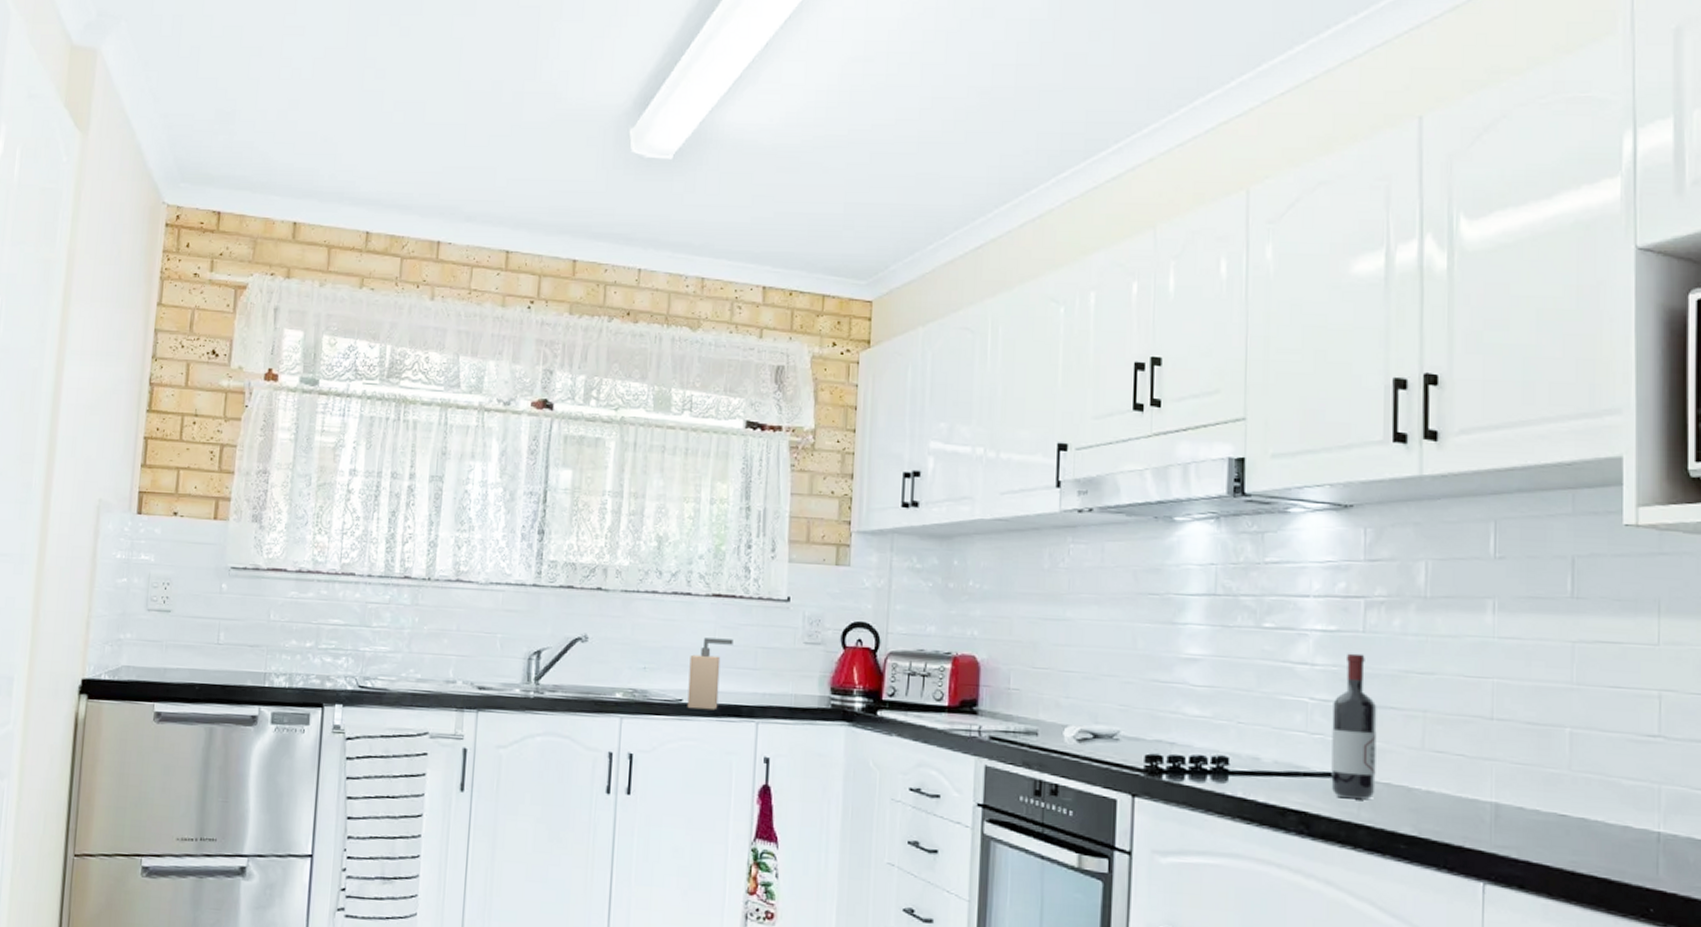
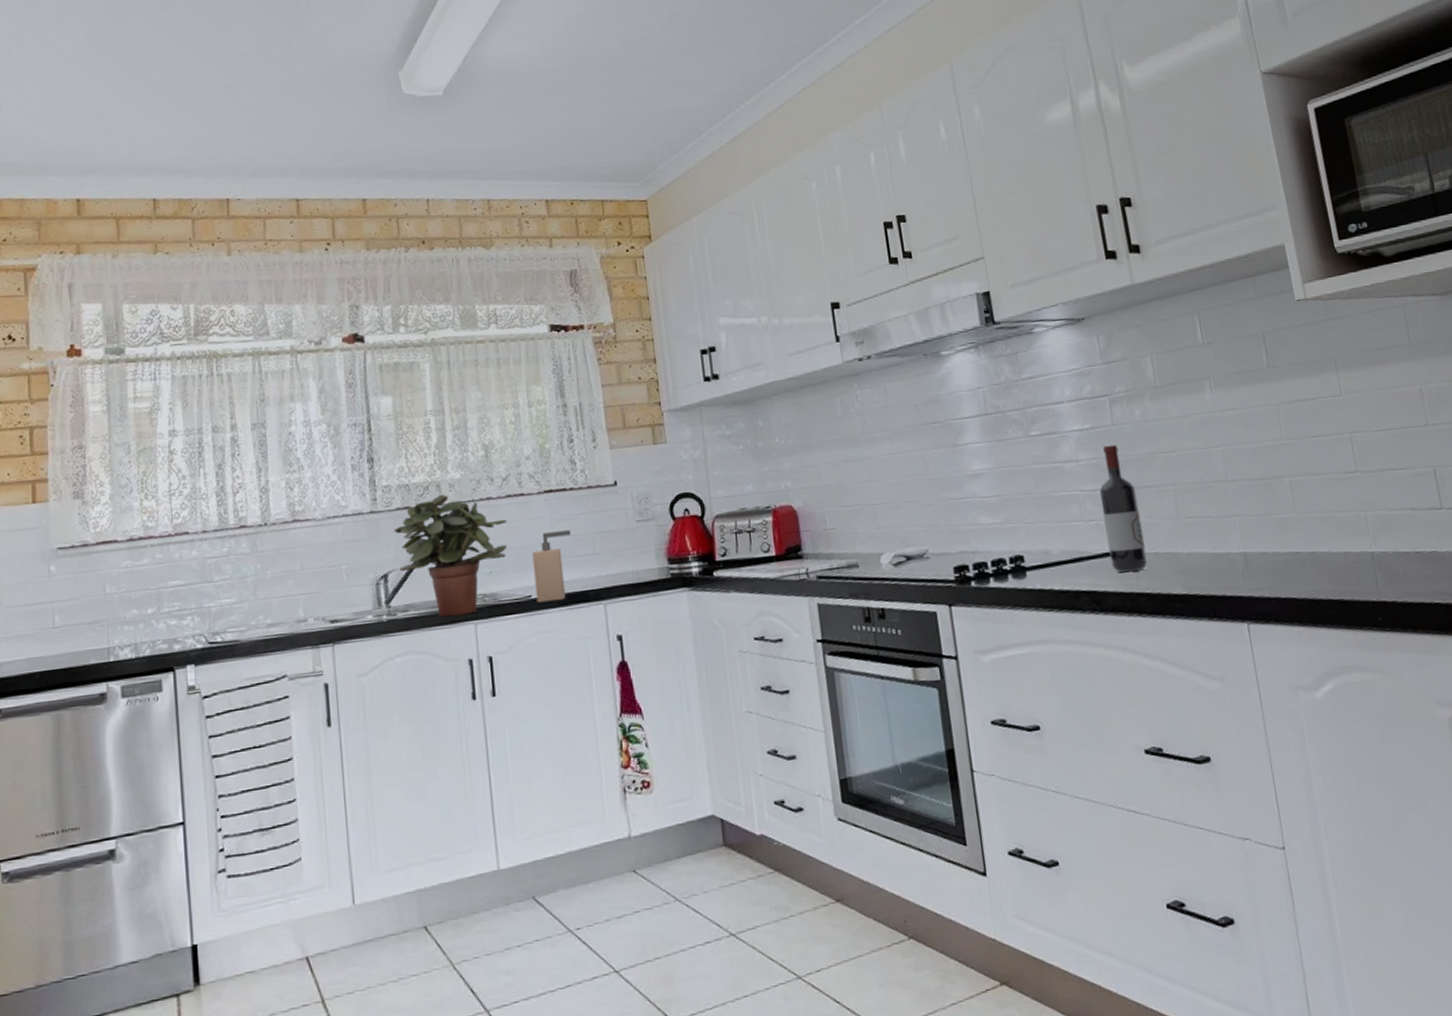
potted plant: none [553,579,669,707] -> present [393,494,508,617]

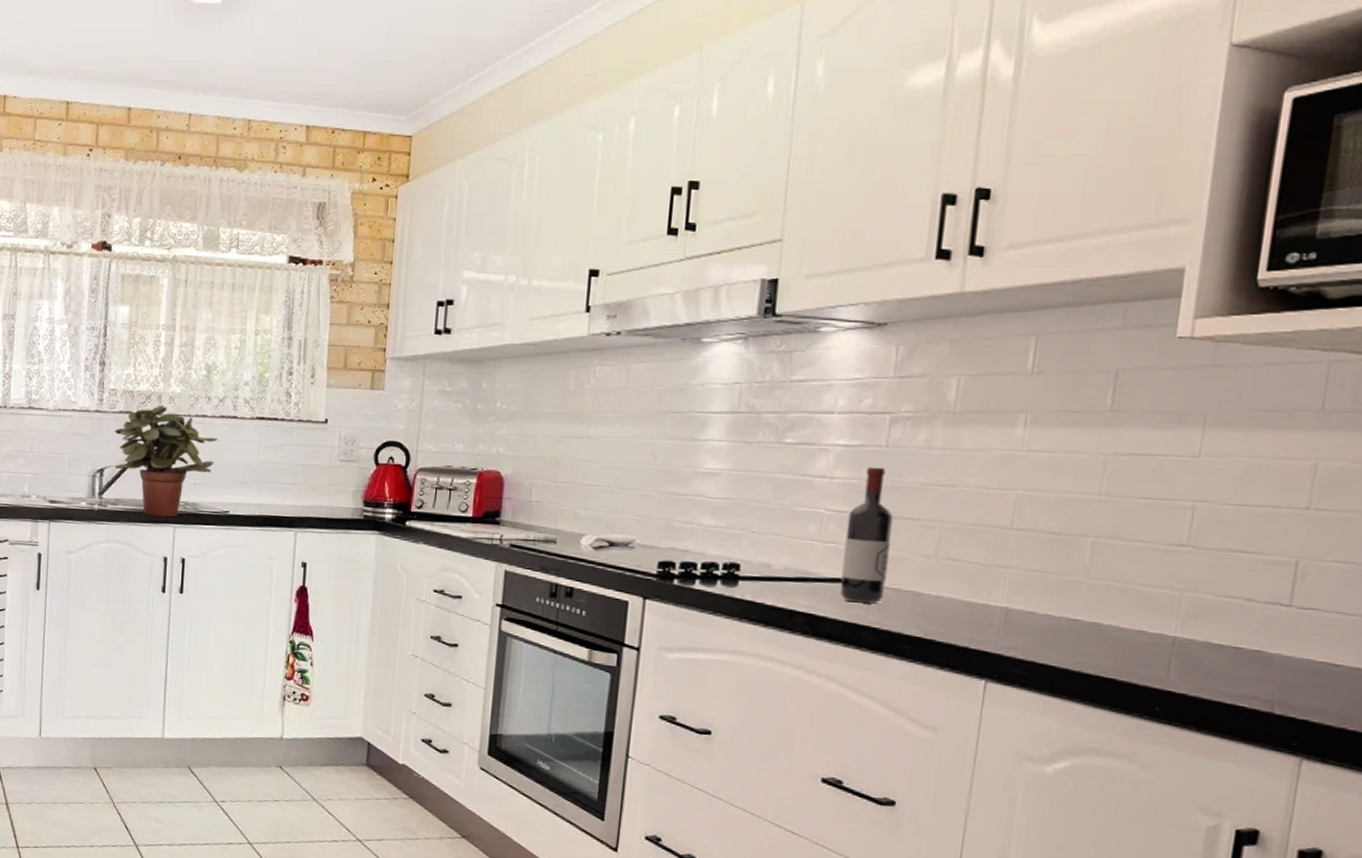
soap dispenser: present [532,530,571,603] -> none [233,456,275,521]

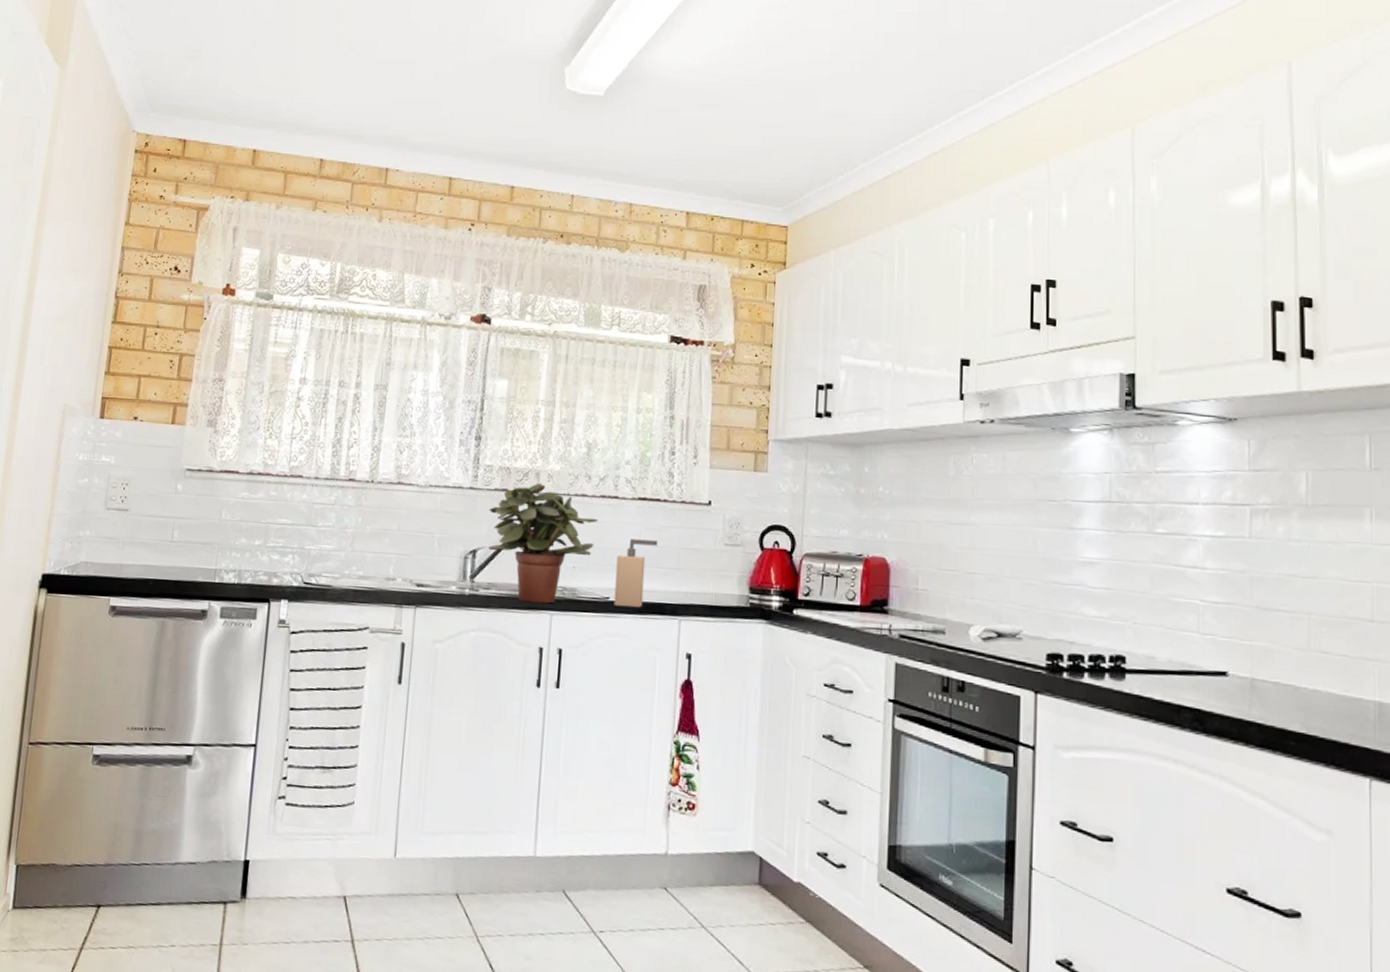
soap dispenser: none [233,456,275,521] -> present [614,539,658,608]
wine bottle: present [839,466,894,604] -> none [1223,557,1265,698]

